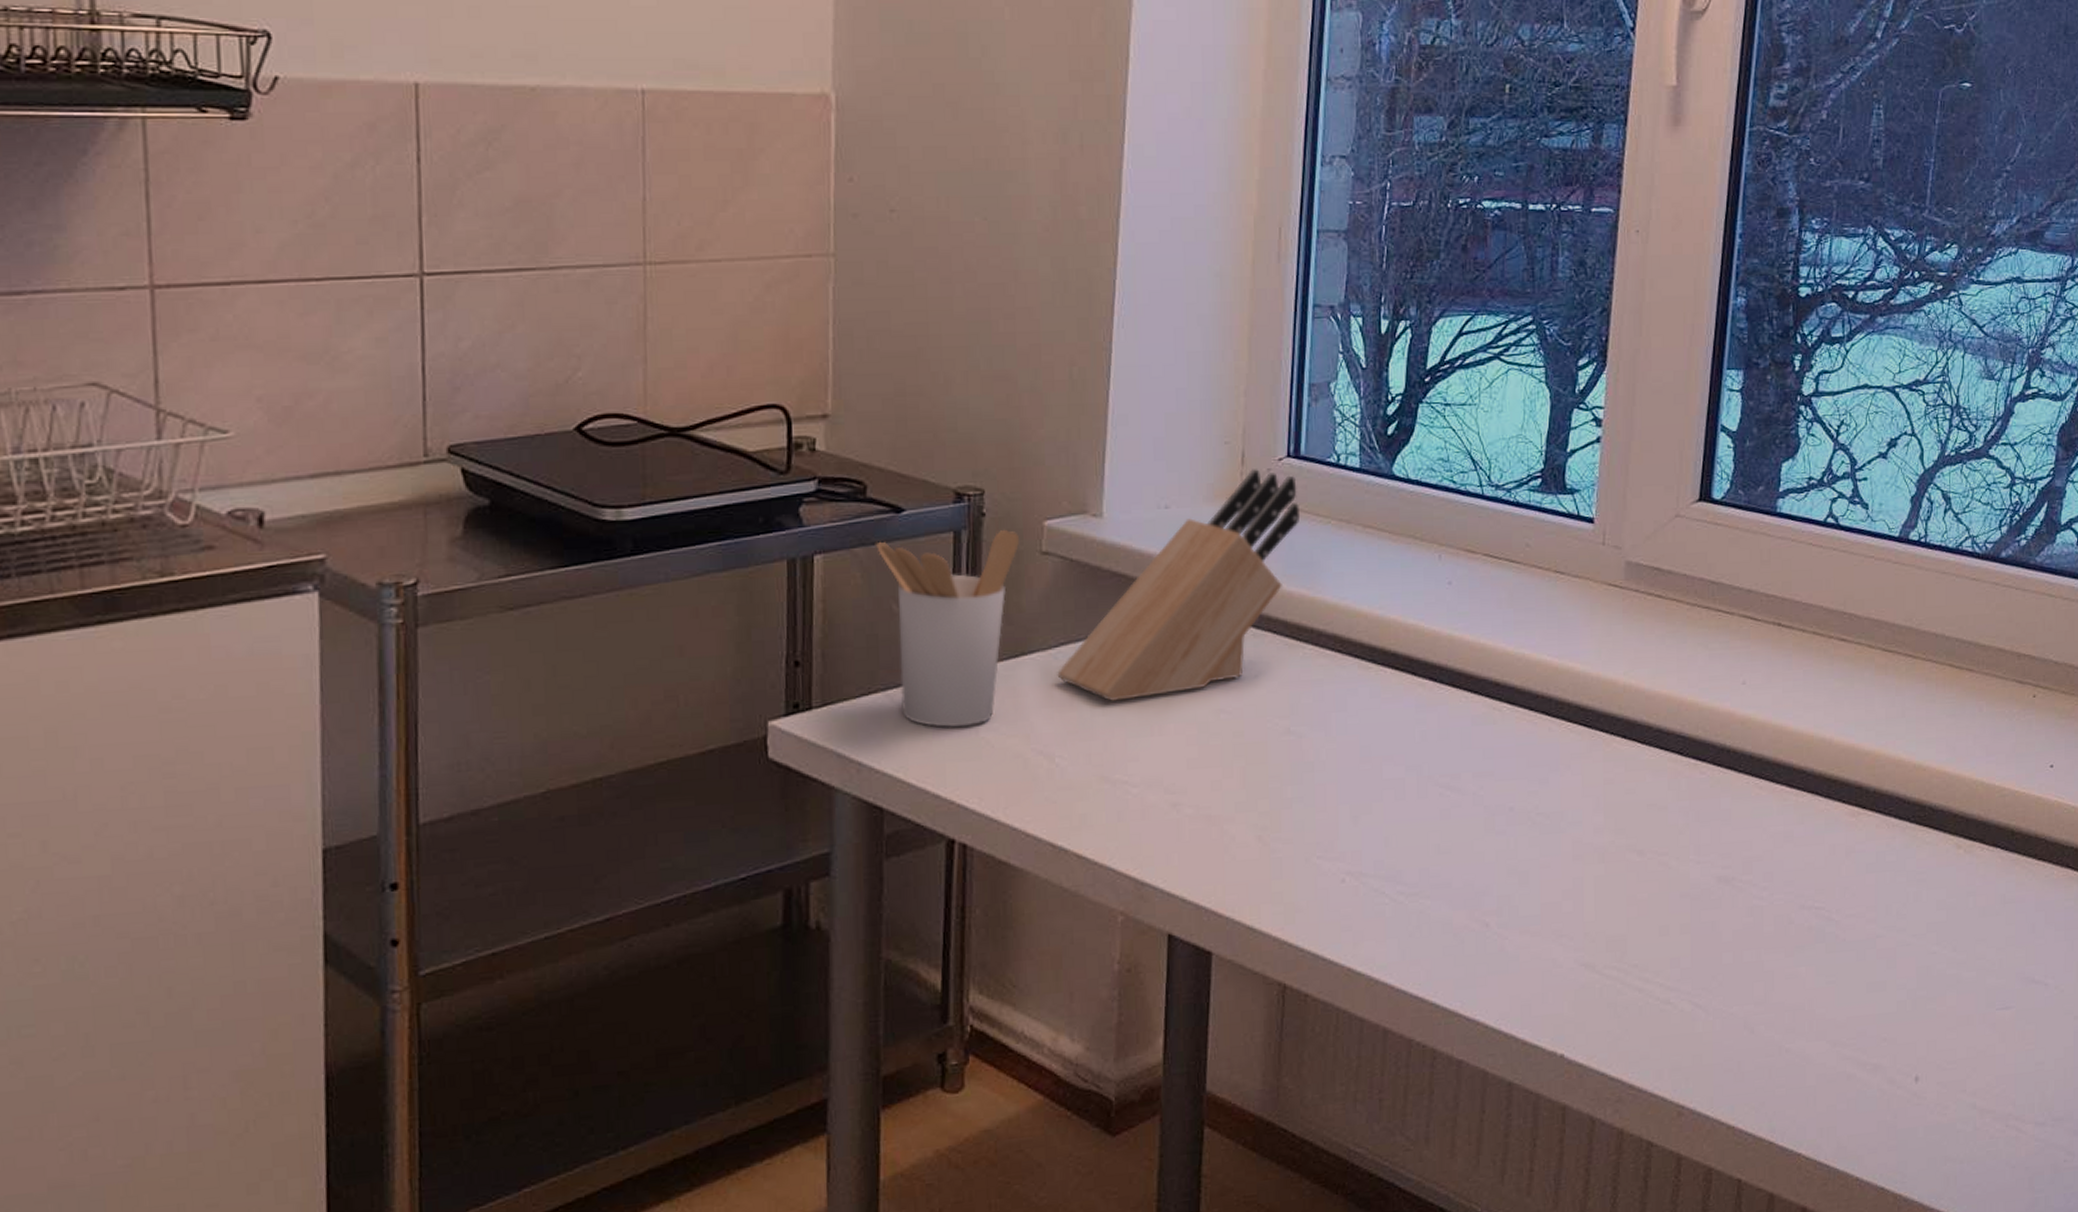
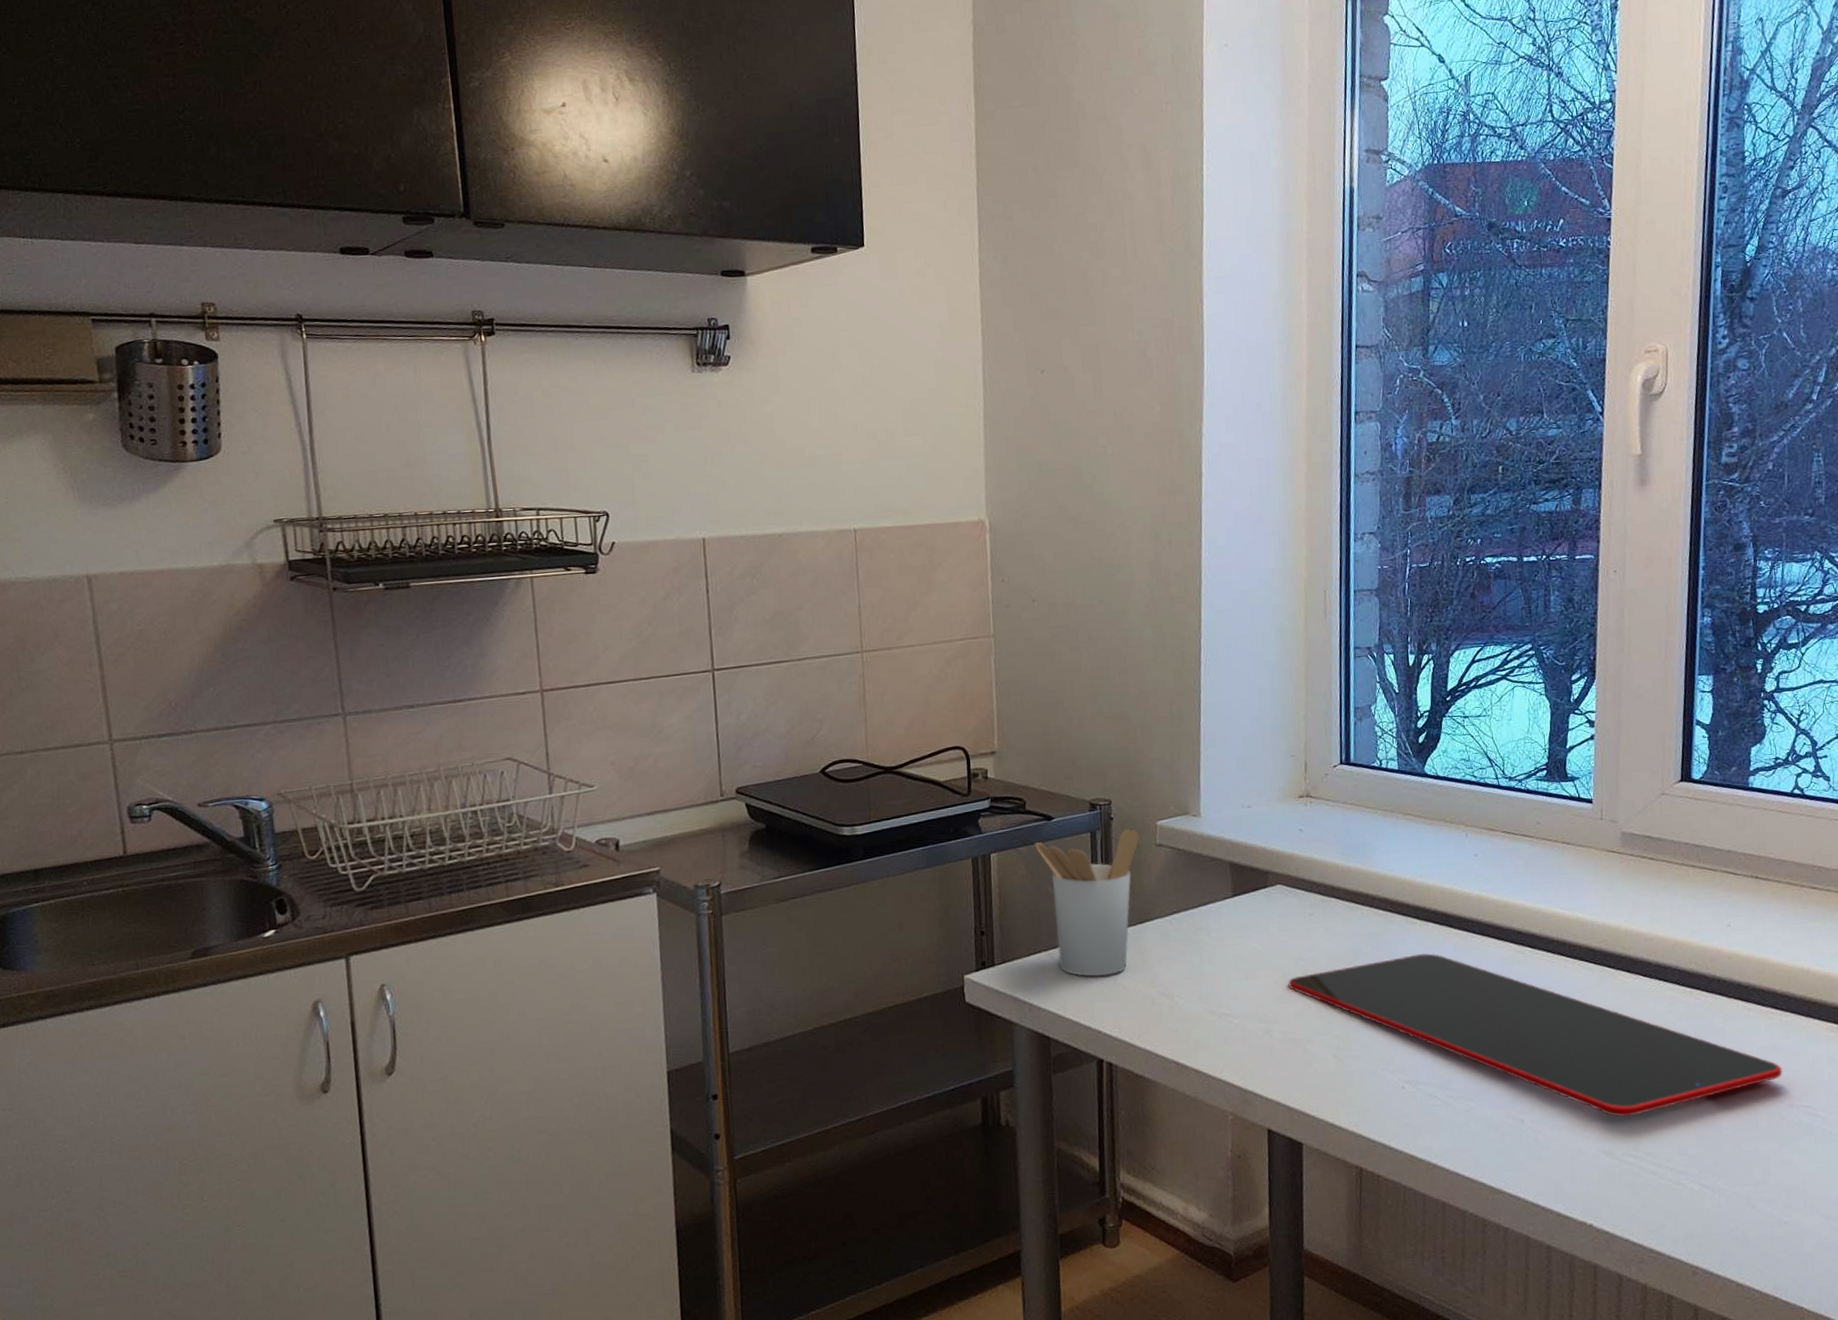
knife block: present [1057,469,1301,701] -> none [1172,774,1353,954]
cutting board: none [1205,707,1795,920] -> present [1288,953,1783,1117]

